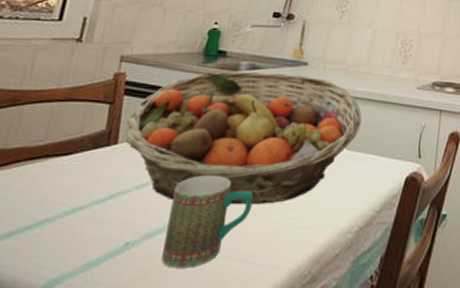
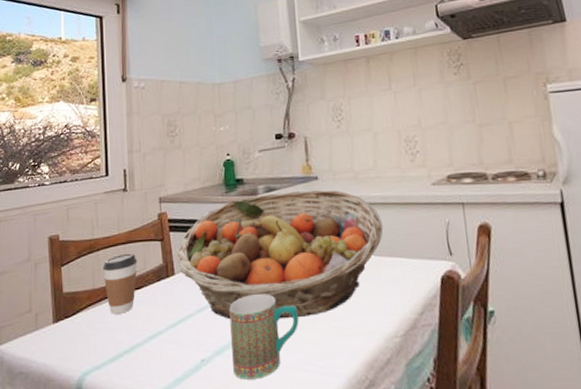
coffee cup: none [19,112,74,182] -> present [102,253,138,314]

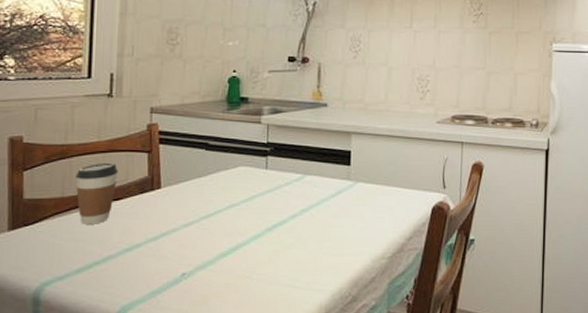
fruit basket: present [175,189,383,320] -> none [163,115,385,238]
mug: present [229,293,299,380] -> none [216,212,291,294]

